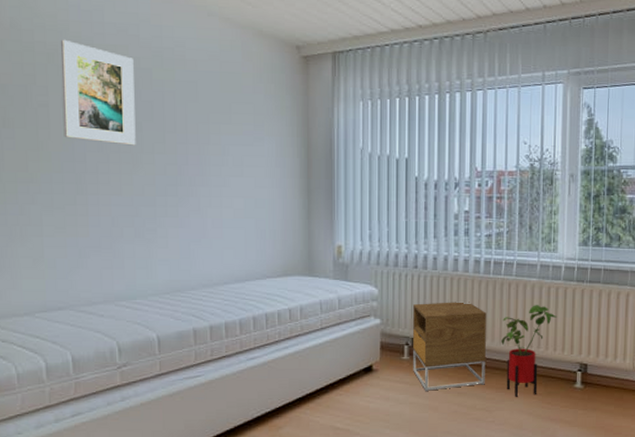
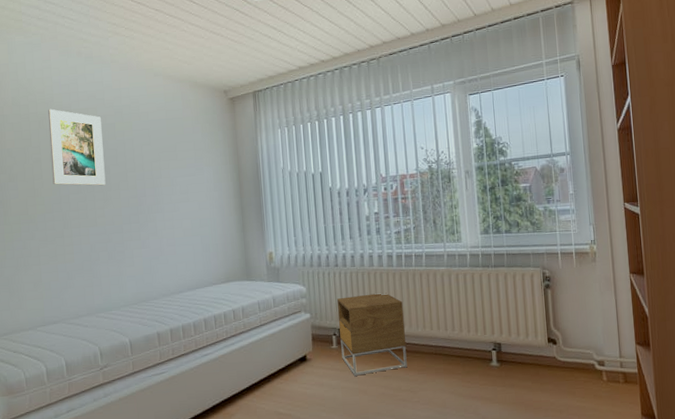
house plant: present [501,305,557,397] -> none [418,291,467,378]

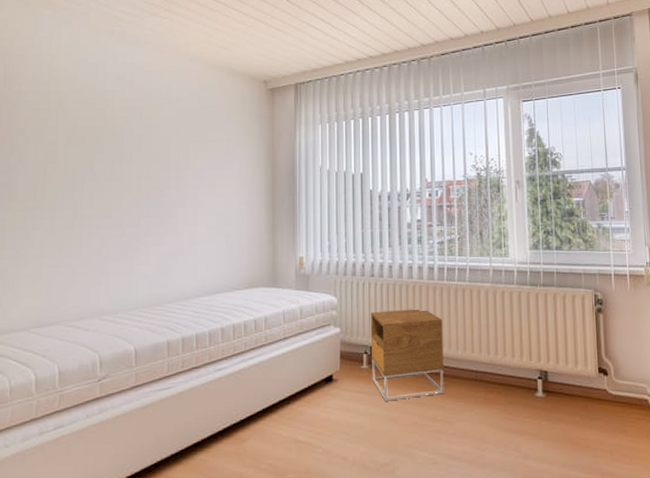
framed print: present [47,109,106,186] -> none [67,88,128,174]

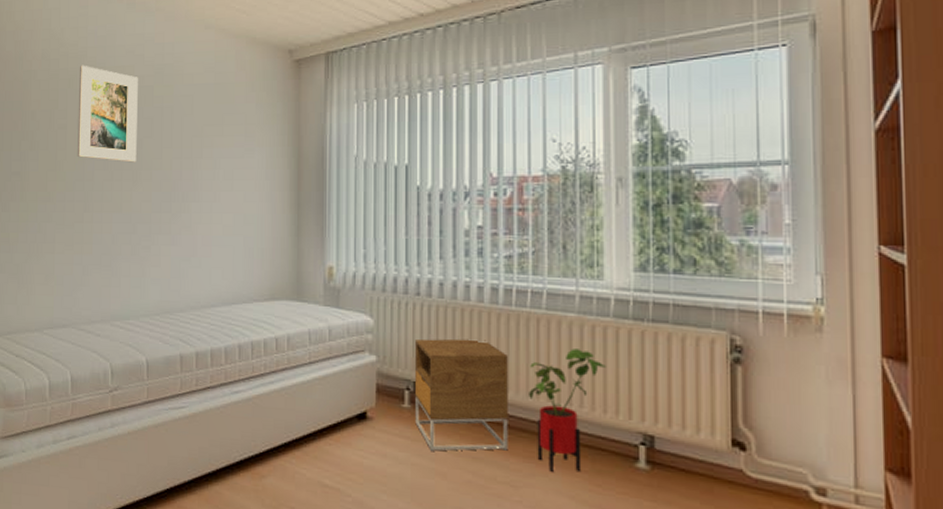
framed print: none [67,88,128,174] -> present [77,65,138,163]
house plant: none [458,310,513,407] -> present [529,349,606,472]

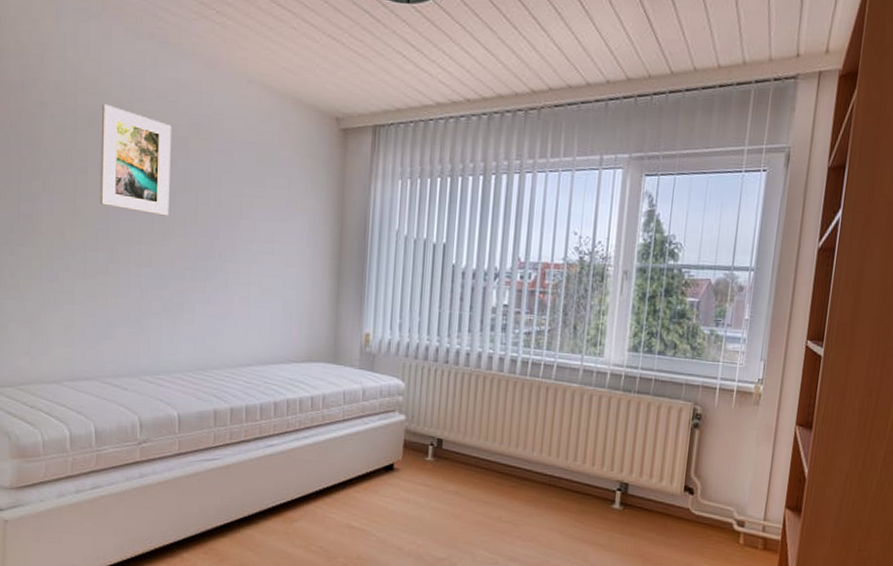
nightstand: present [415,338,508,452] -> none [436,401,520,498]
house plant: present [529,349,606,472] -> none [534,413,598,512]

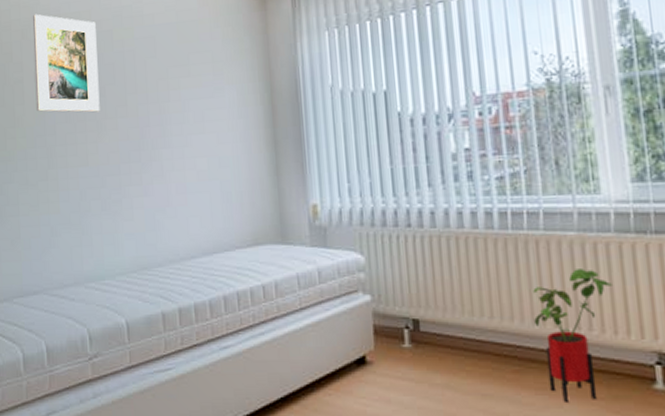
house plant: none [534,413,598,512] -> present [533,269,612,402]

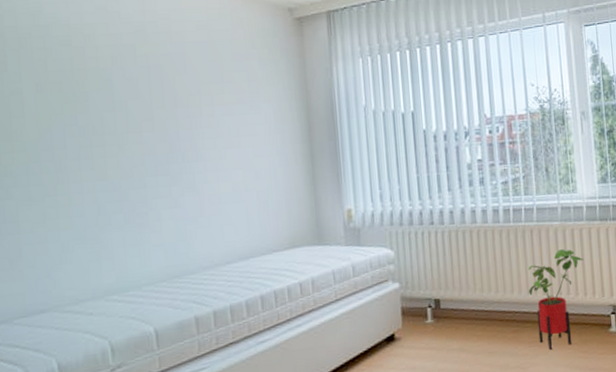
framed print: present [32,14,100,113] -> none [33,22,121,127]

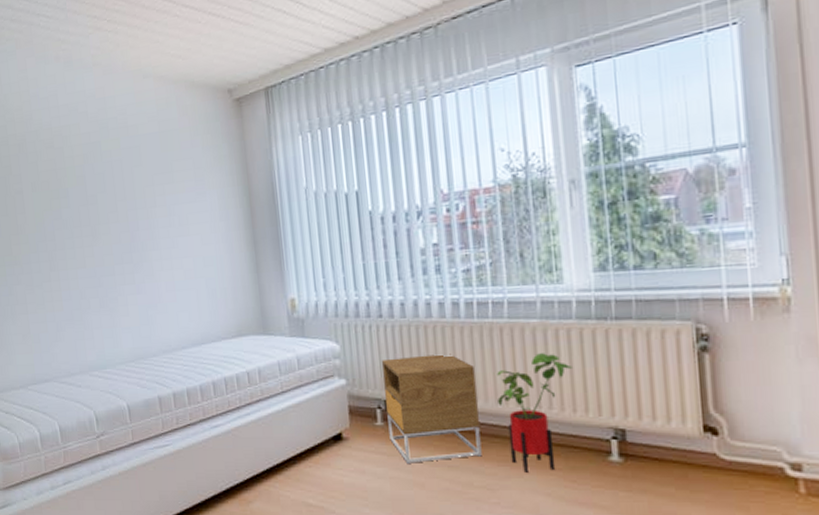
nightstand: none [433,254,516,356] -> present [382,354,482,465]

